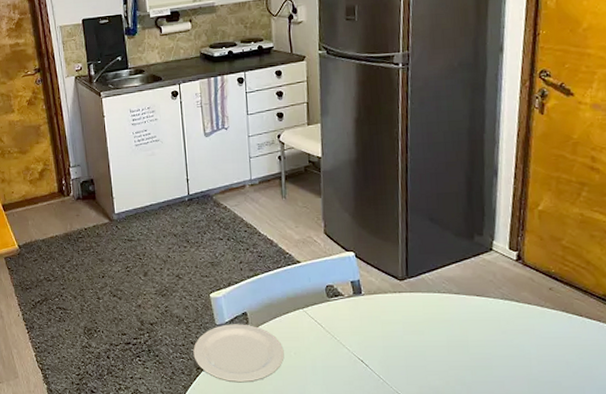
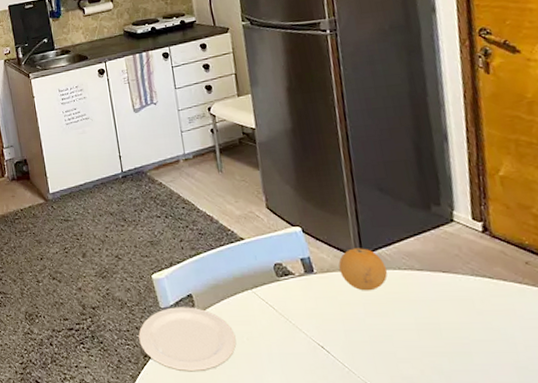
fruit: none [385,272,428,312] -> present [338,248,388,291]

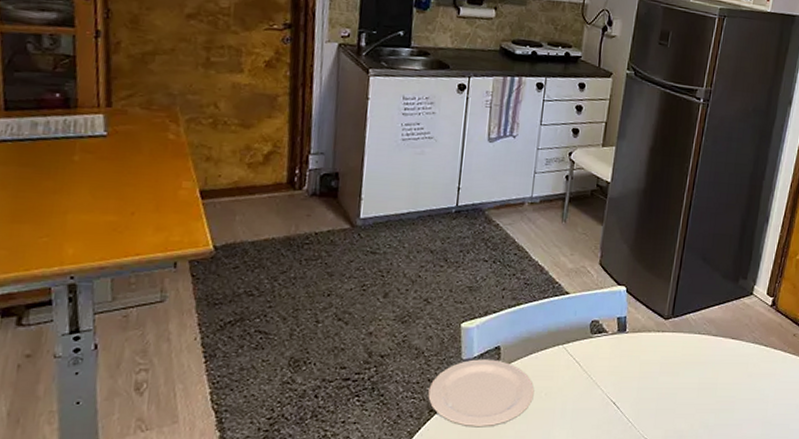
fruit: present [338,248,388,291] -> none [649,311,690,352]

